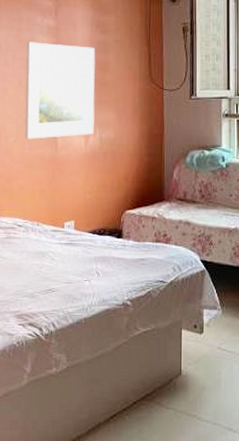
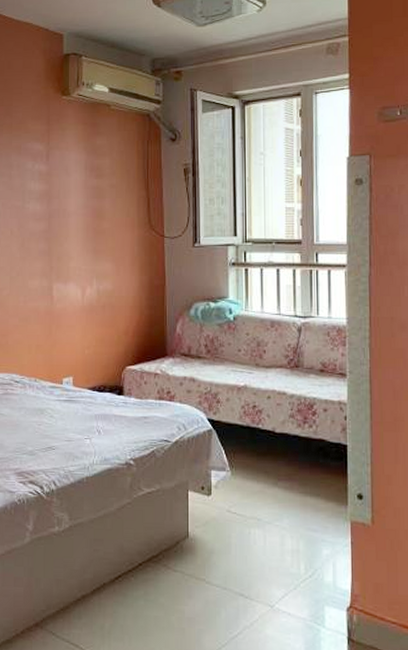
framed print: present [25,42,96,139] -> none [17,189,91,292]

